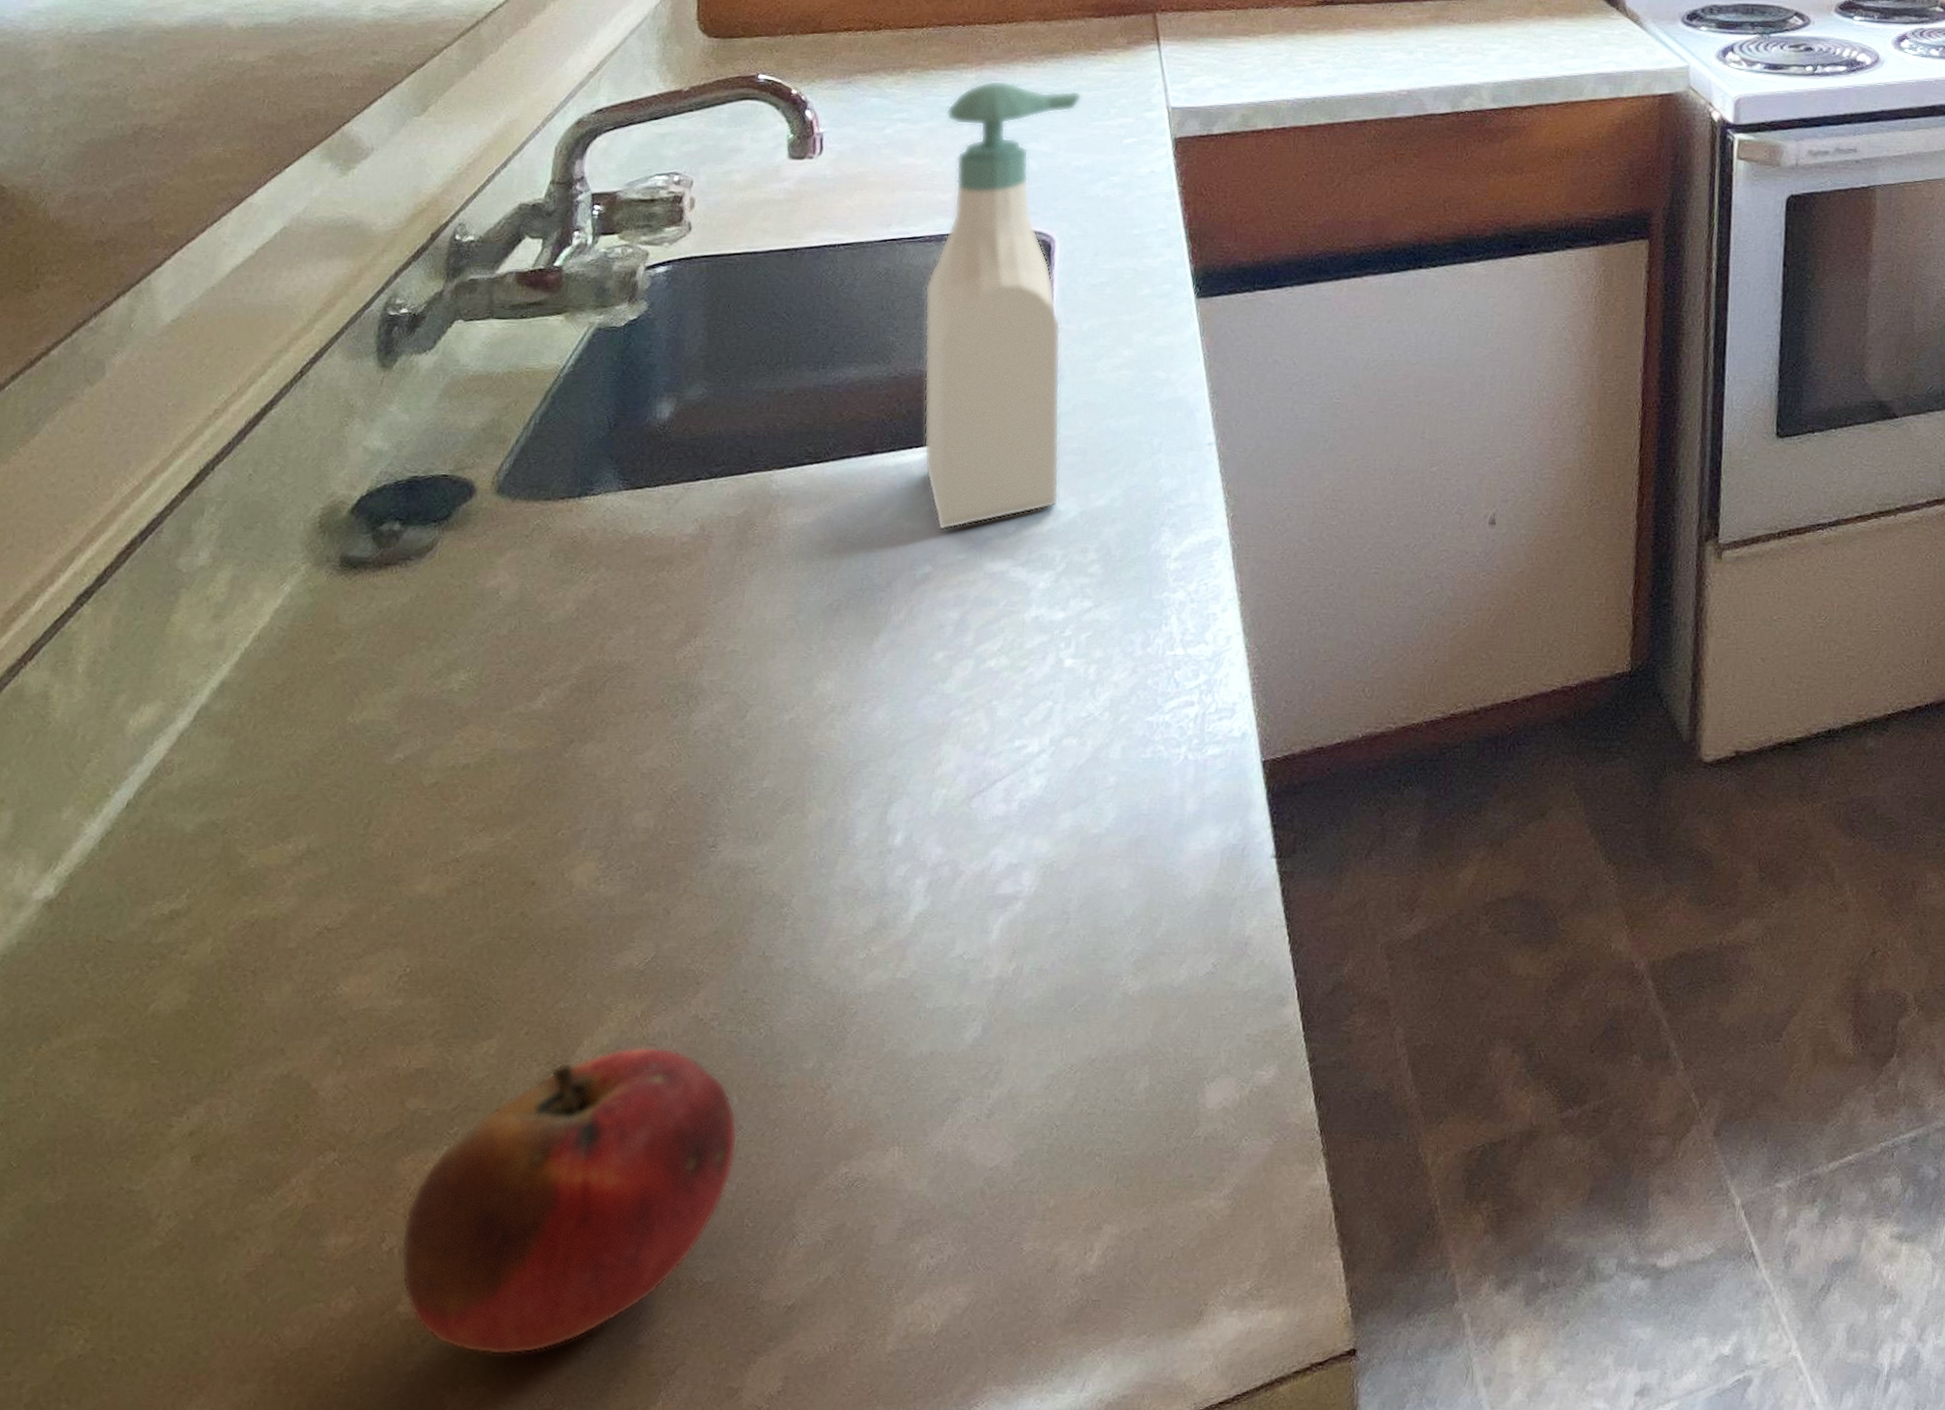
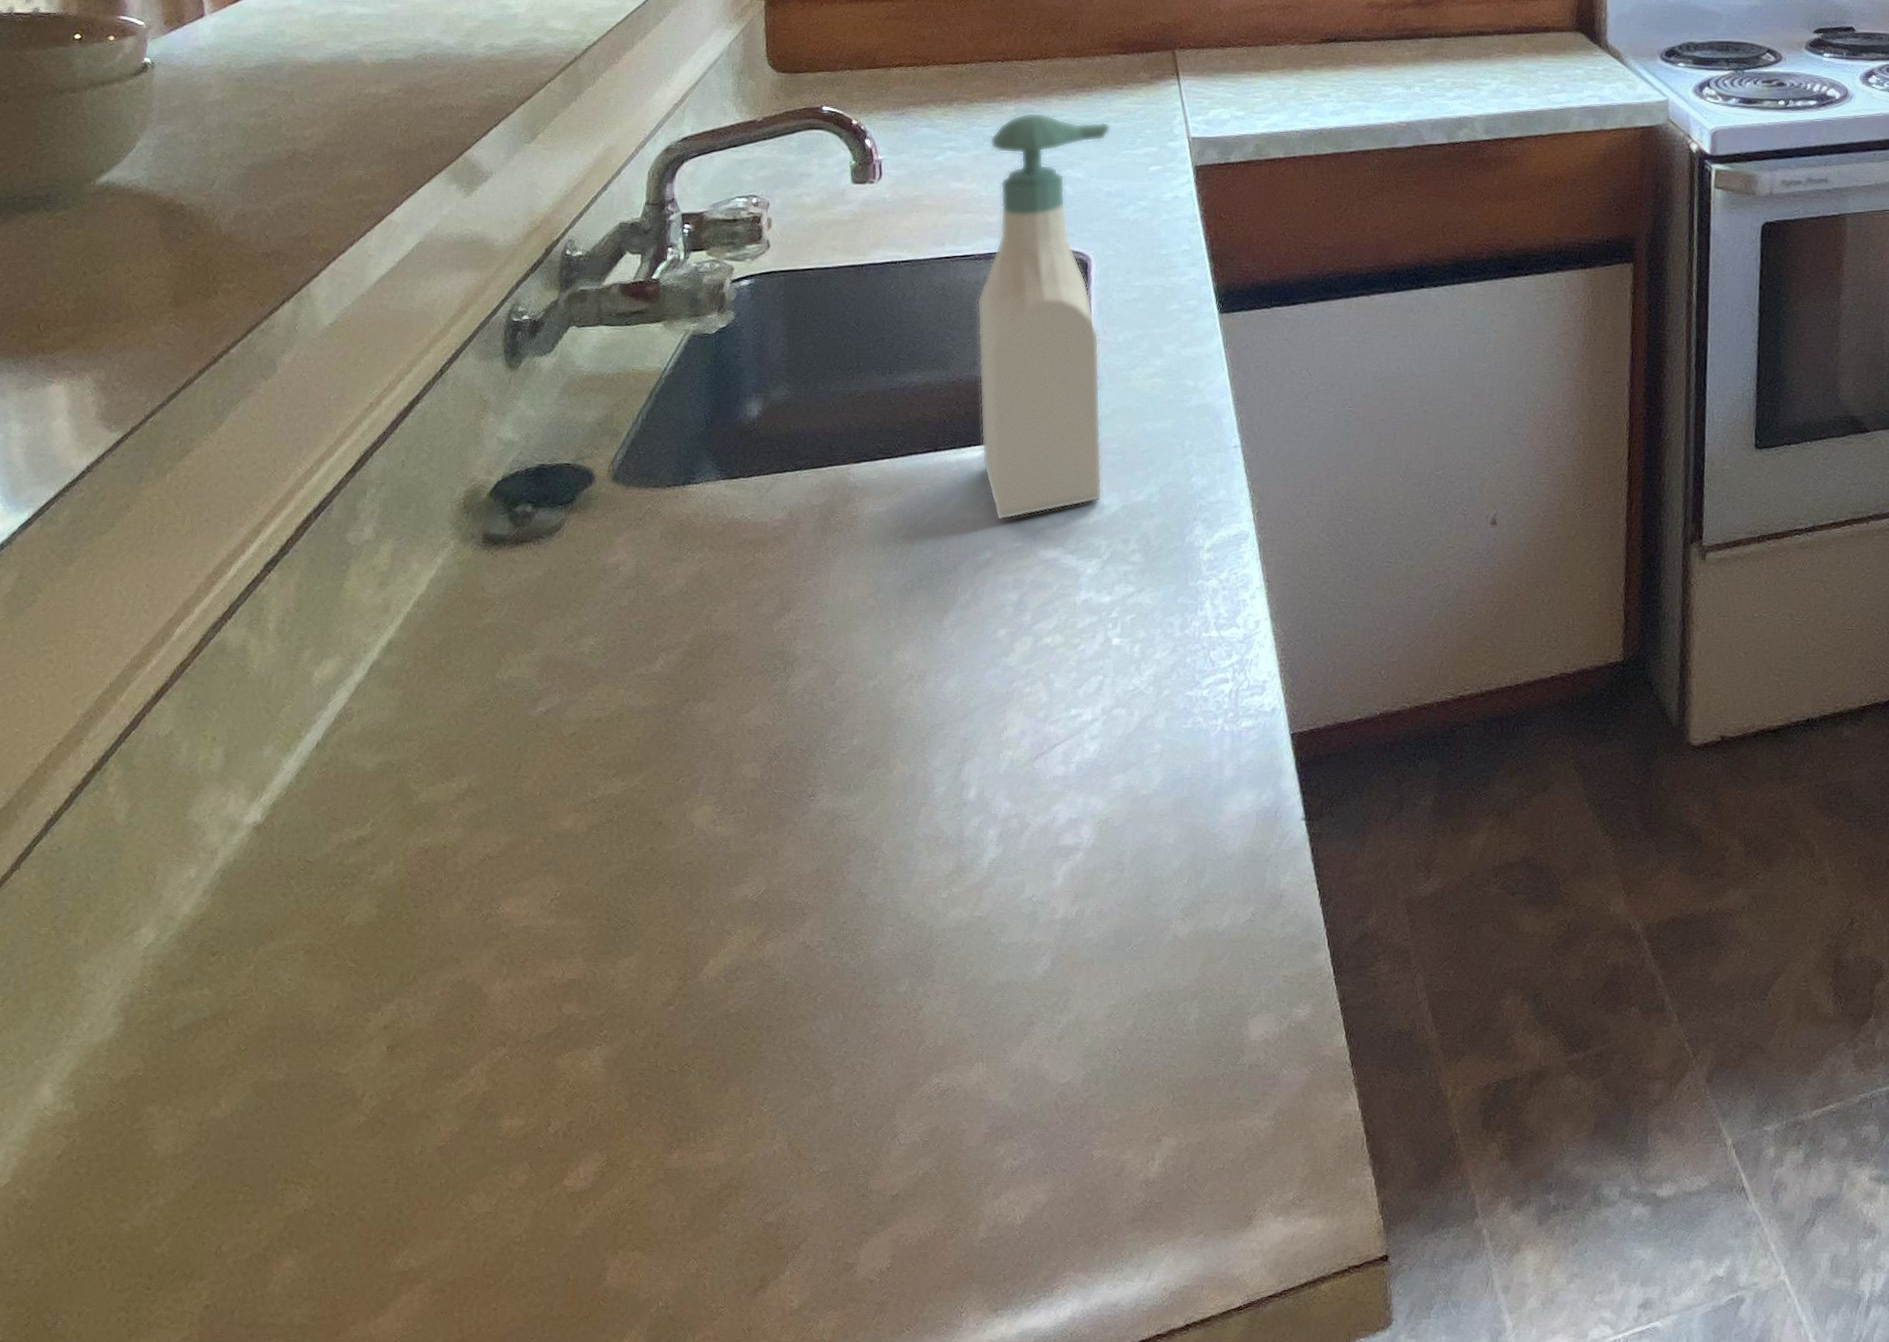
fruit: present [400,1046,738,1356] -> none [564,967,844,1227]

